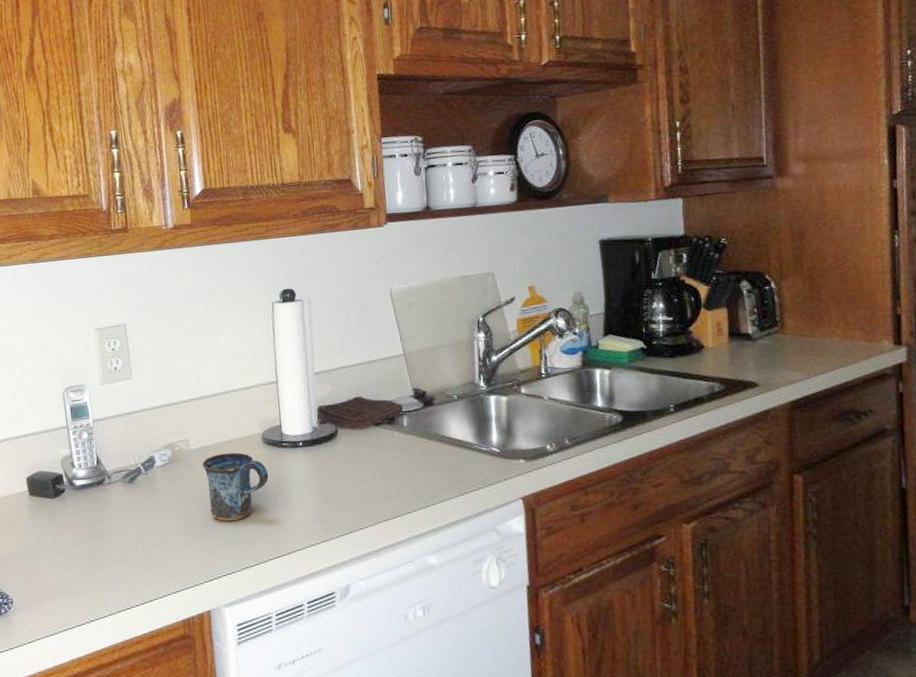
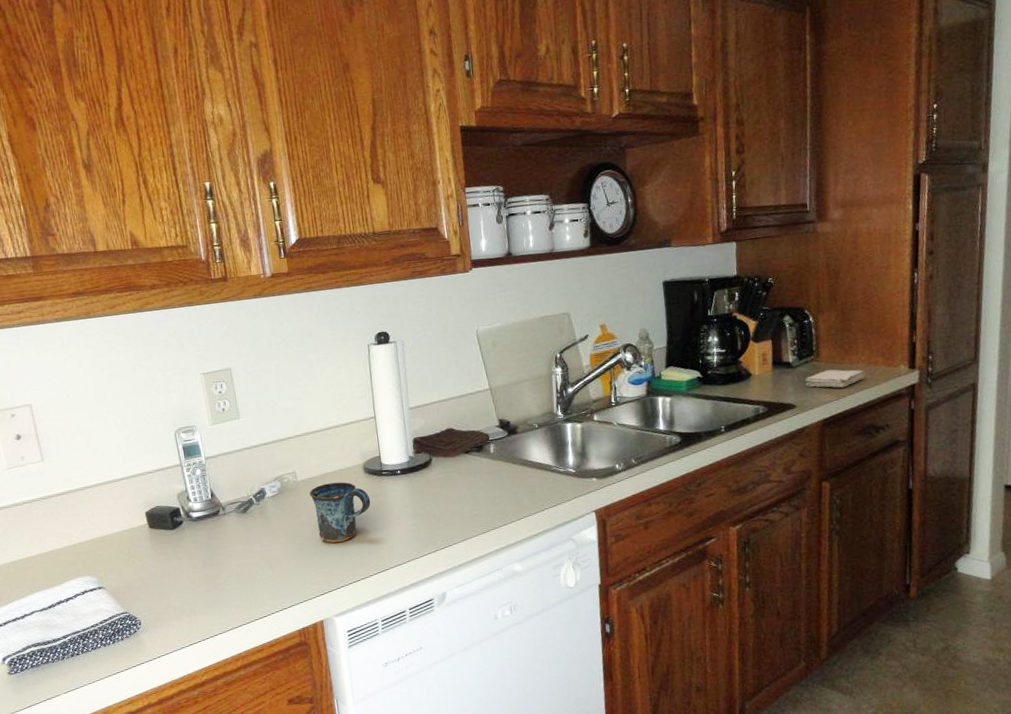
washcloth: none [768,343,841,365] -> present [805,369,865,388]

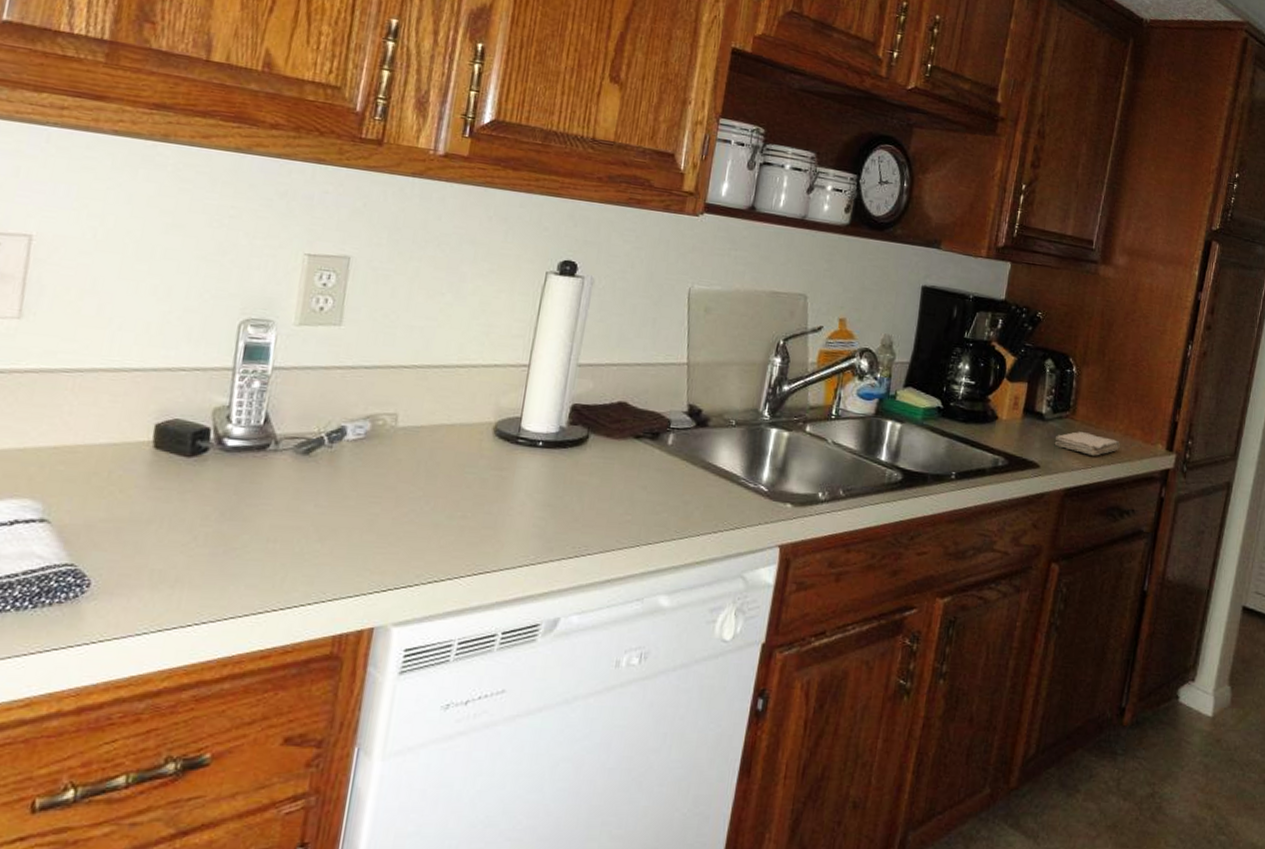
mug: present [309,482,371,543] -> none [404,438,492,523]

